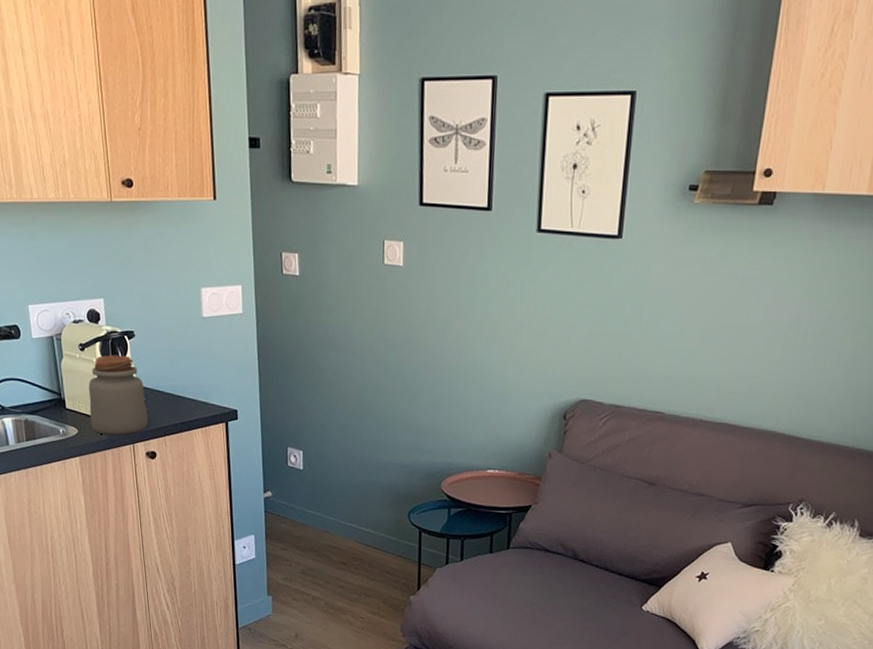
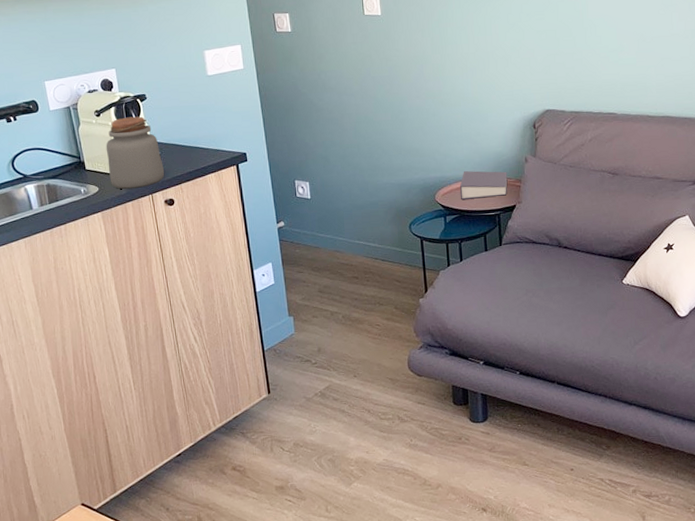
book: none [470,460,526,493] -> present [460,171,508,200]

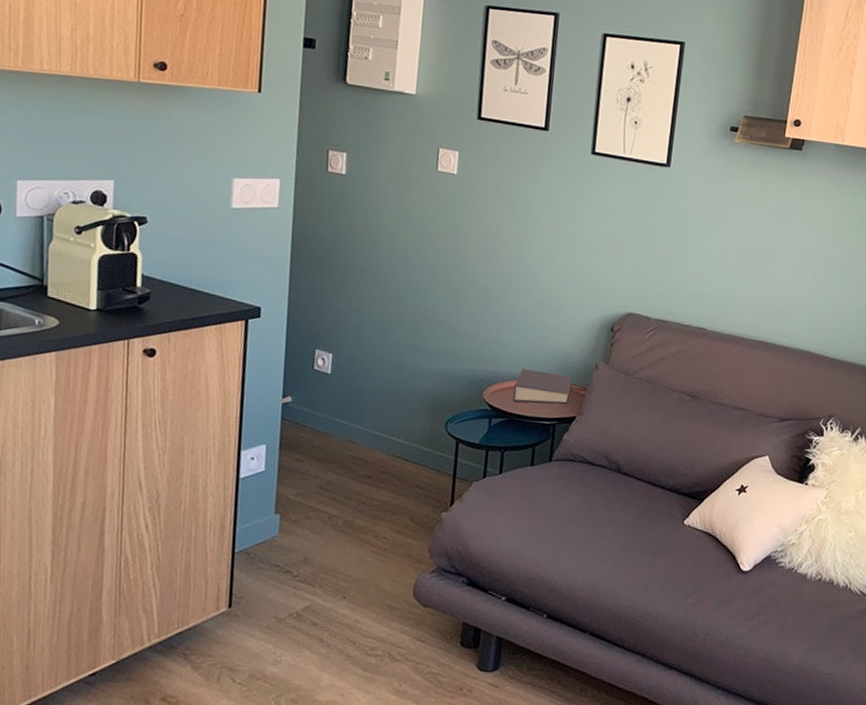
jar: present [106,116,165,190] -> none [76,240,152,330]

